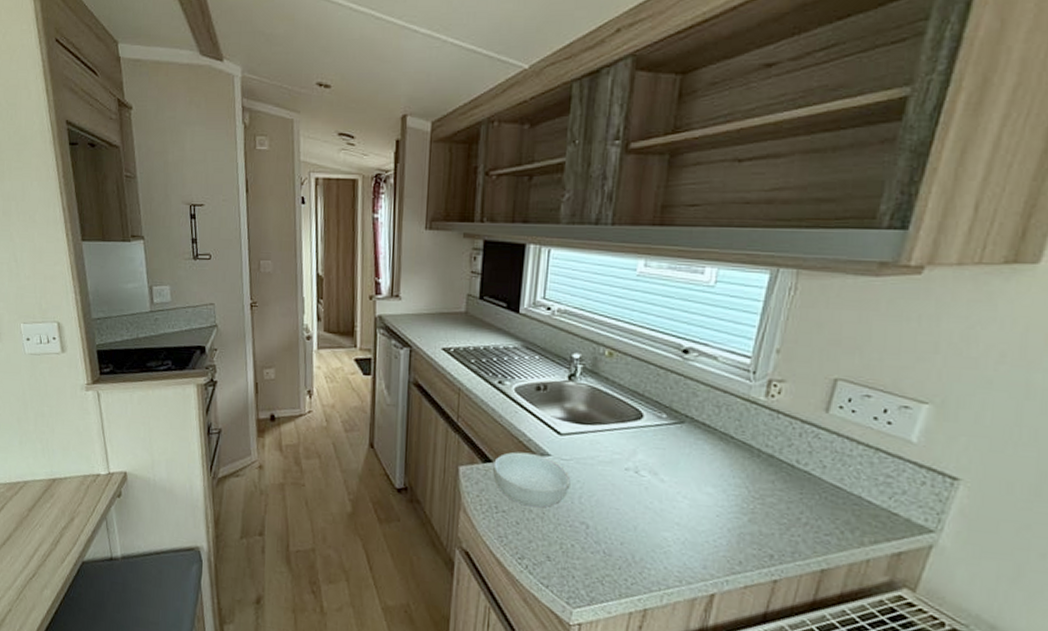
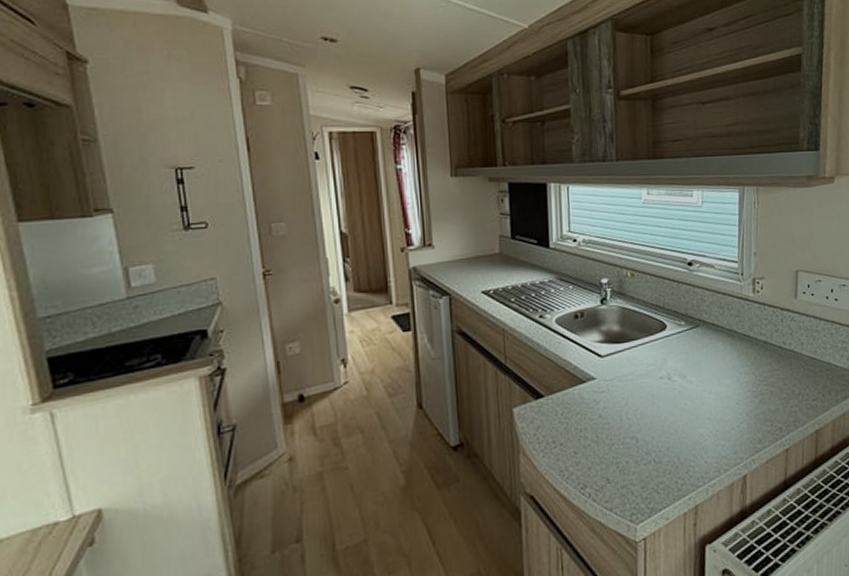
cereal bowl: present [493,451,571,508] -> none [545,380,617,434]

